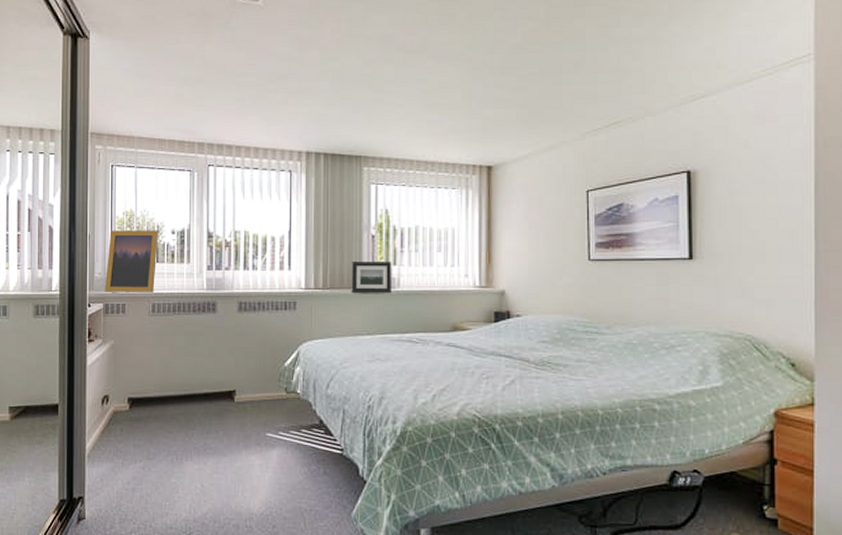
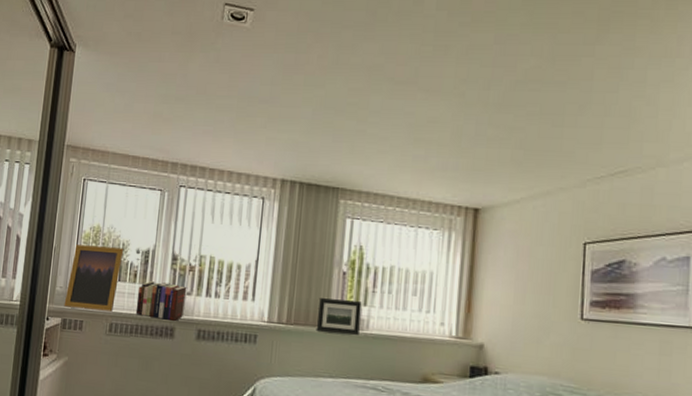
books: none [176,260,225,297] -> present [135,281,187,322]

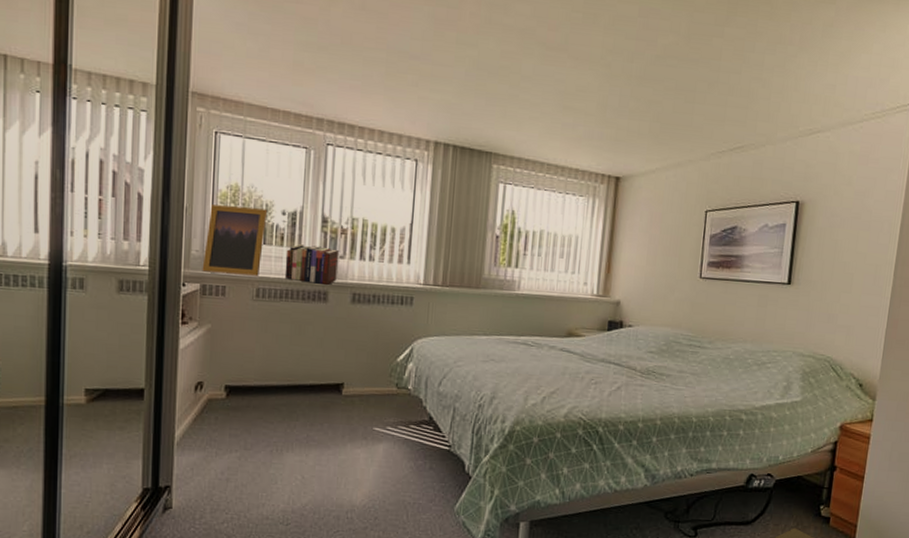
picture frame: present [317,298,362,335] -> none [472,261,514,295]

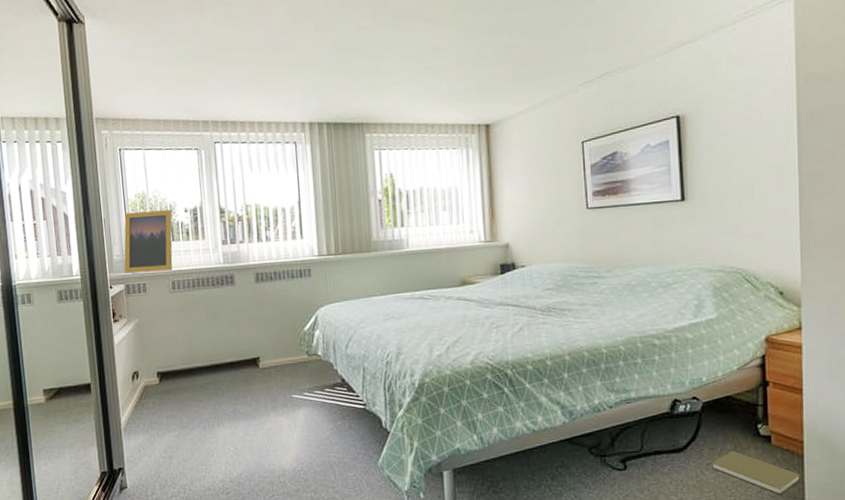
books: present [284,244,340,286] -> none [192,235,240,270]

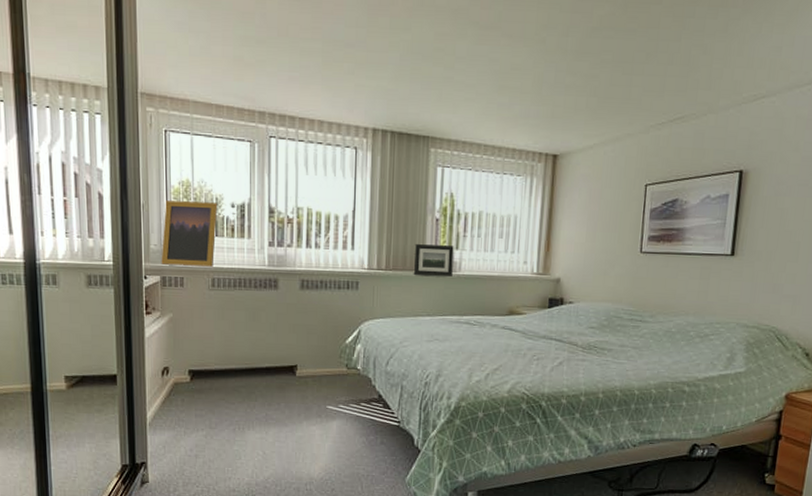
picture frame: none [362,224,401,256] -> present [414,244,454,276]

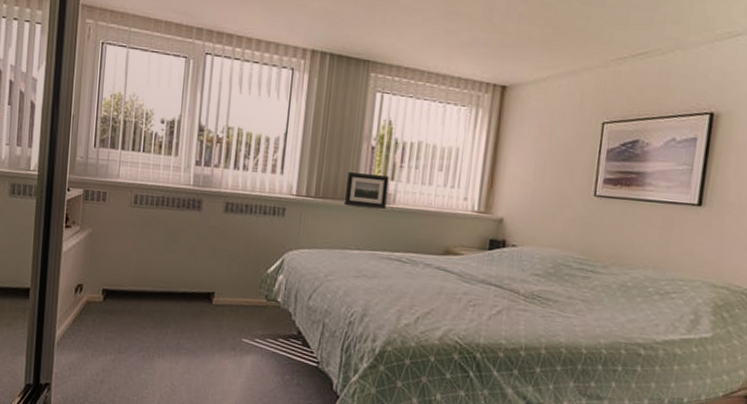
picture frame: present [161,200,218,267] -> none [85,113,148,183]

